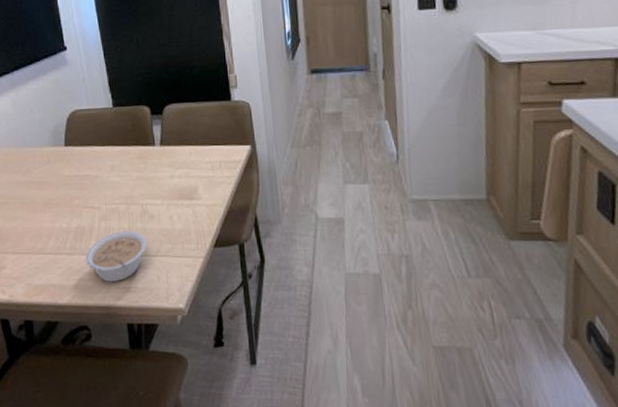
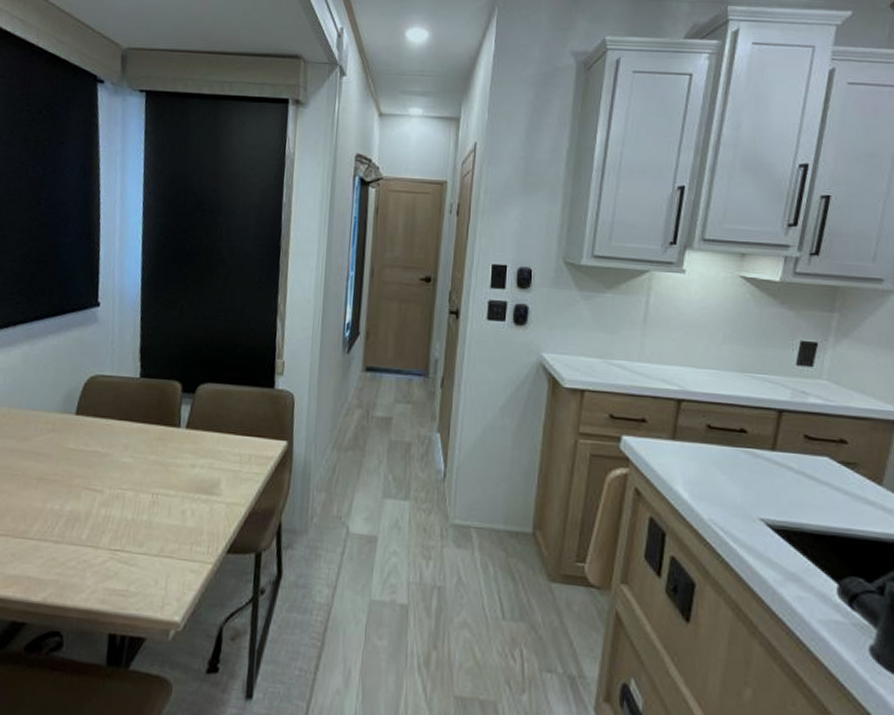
legume: present [85,231,147,282] -> none [73,522,151,582]

